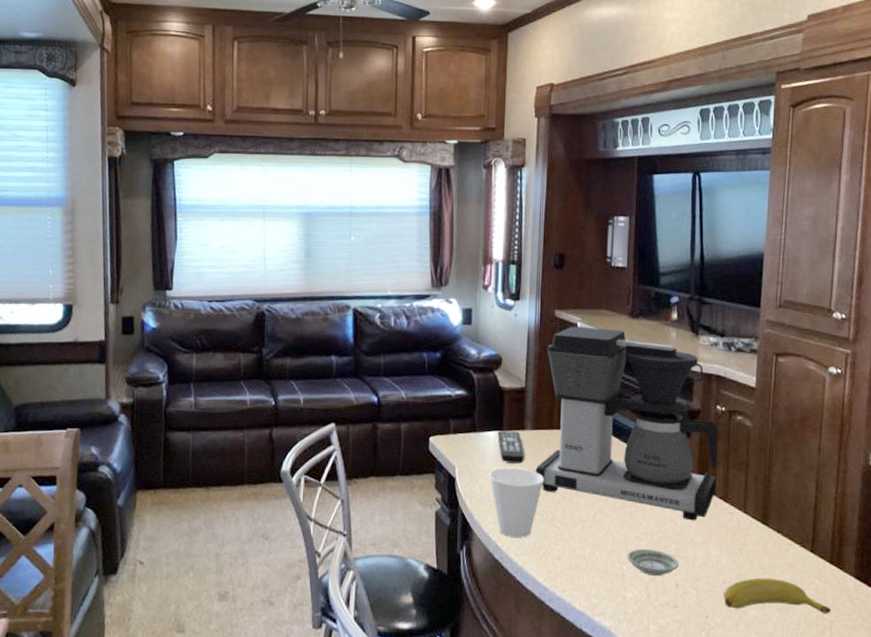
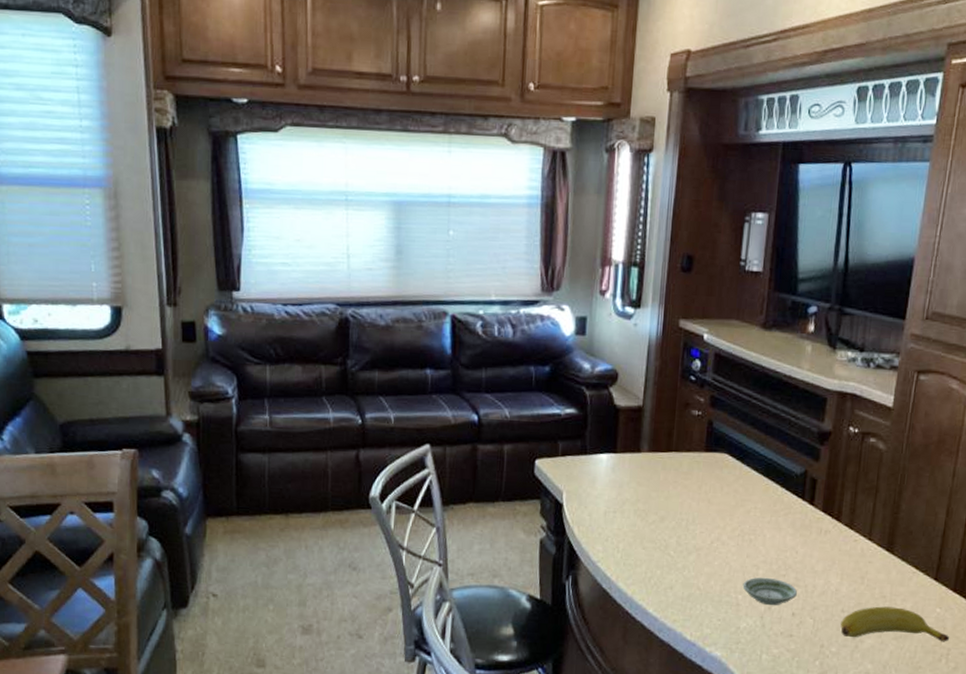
cup: present [489,467,545,538] -> none [599,493,660,567]
remote control: present [497,431,525,464] -> none [610,453,640,489]
coffee maker: present [535,326,718,521] -> none [650,338,849,549]

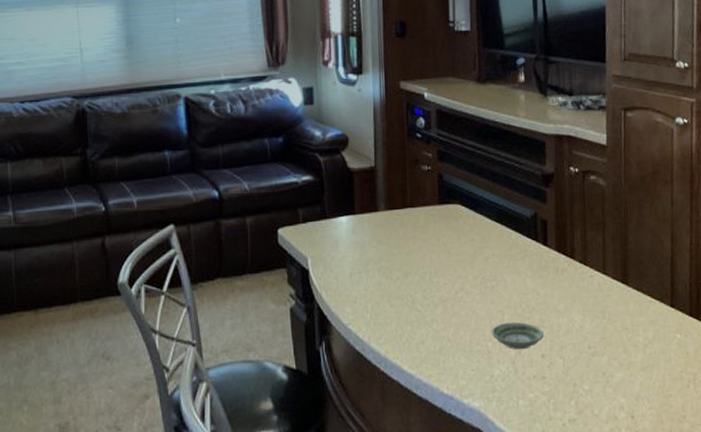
banana: present [840,606,949,642] -> none [589,337,693,373]

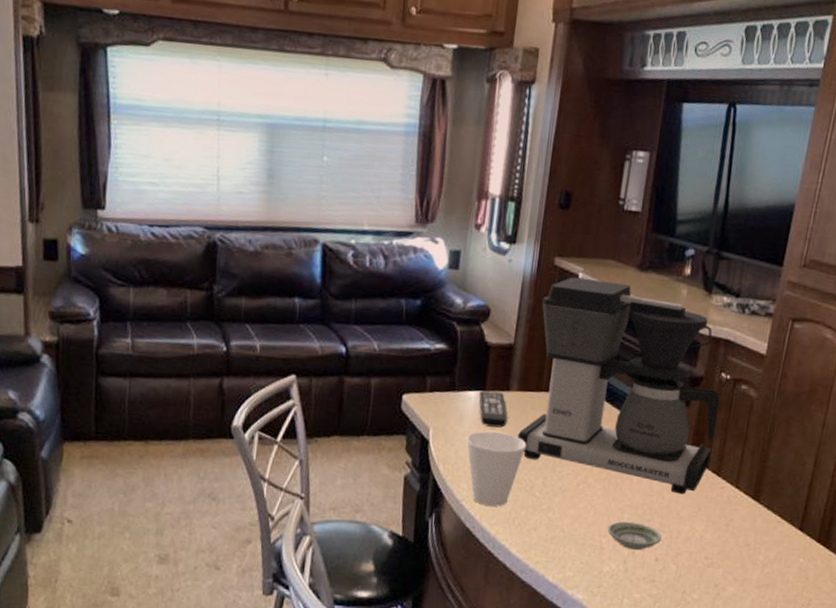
cup: none [344,252,402,326] -> present [466,431,527,507]
remote control: none [349,214,380,249] -> present [479,391,508,428]
coffee maker: none [392,97,575,288] -> present [517,277,720,495]

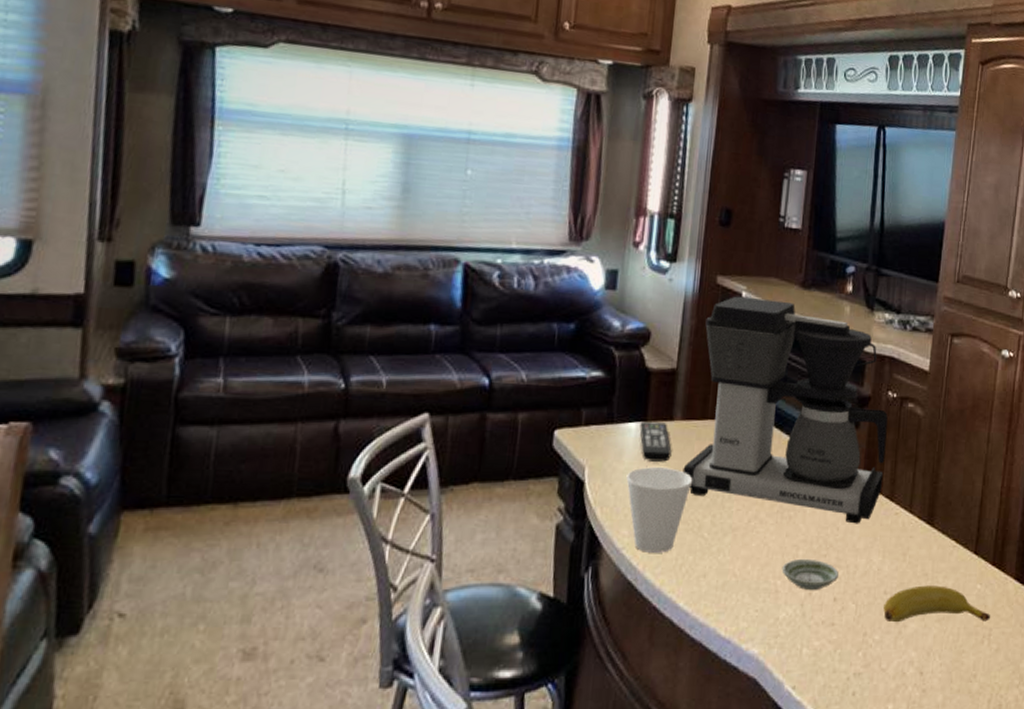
banana: none [703,554,811,593] -> present [883,585,990,623]

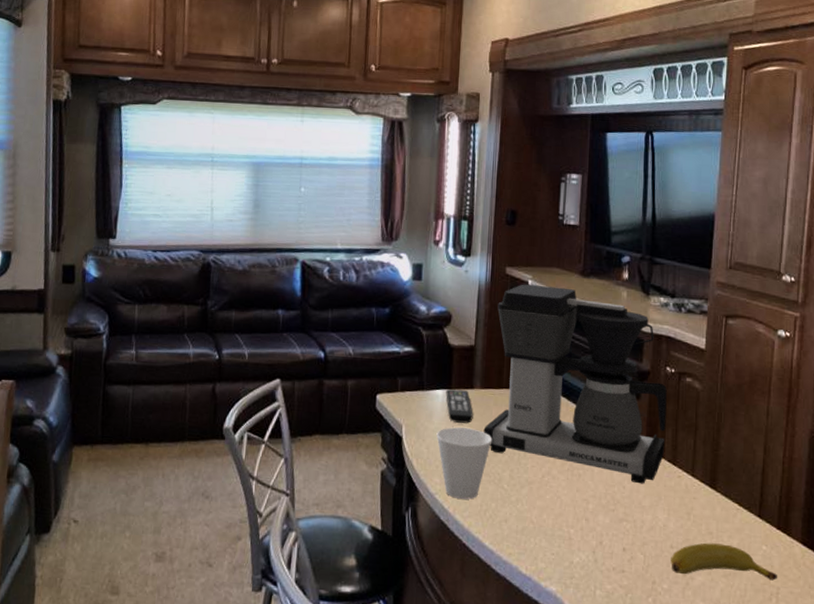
saucer: present [781,558,840,591] -> none [574,511,627,541]

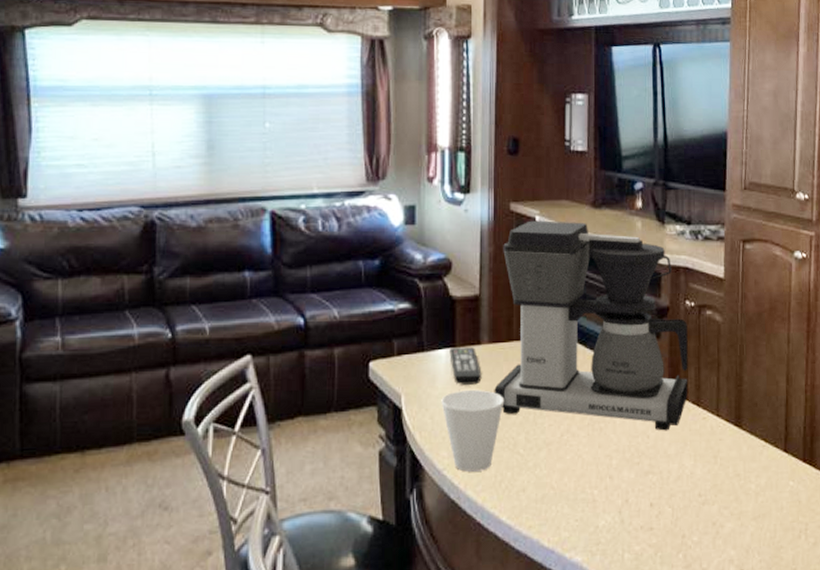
banana: present [671,543,777,581] -> none [699,485,805,524]

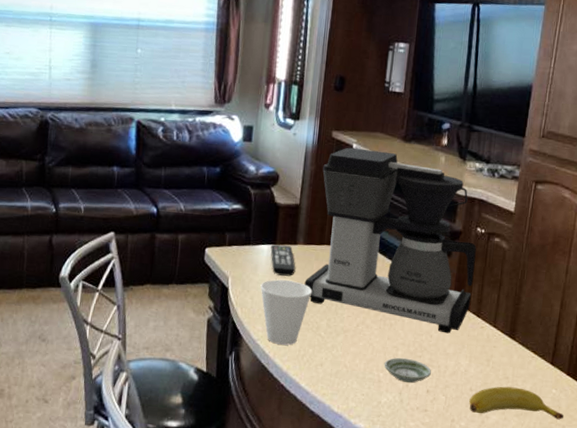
saucer: none [597,467,654,498] -> present [384,357,432,384]
banana: none [699,485,805,524] -> present [469,386,564,420]

